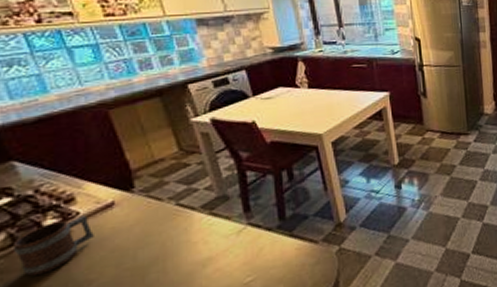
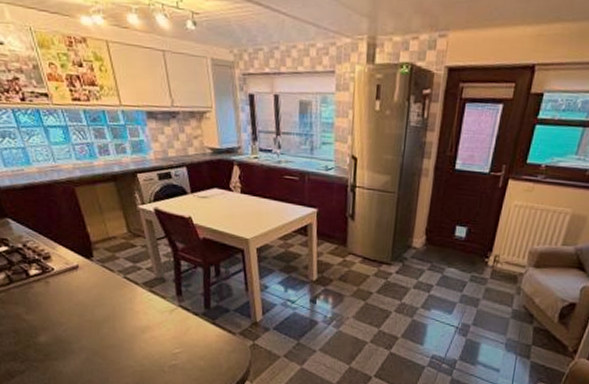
mug: present [14,215,94,276] -> none [11,272,64,310]

